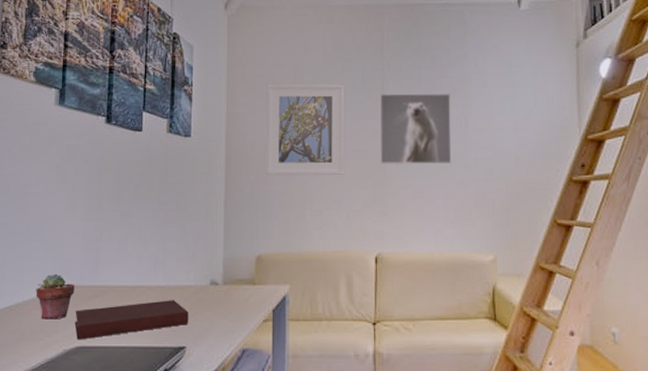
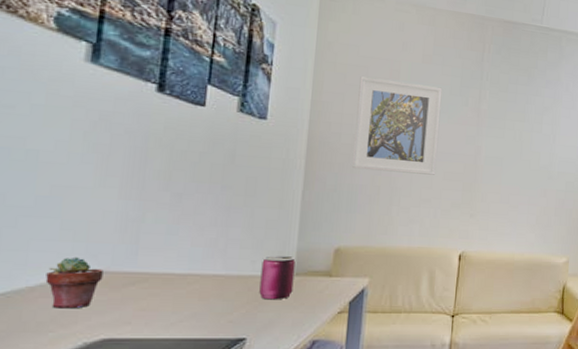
notebook: present [74,300,189,340] -> none [100,290,252,332]
can: none [194,266,223,309] -> present [259,256,296,300]
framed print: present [380,93,452,164] -> none [471,102,542,174]

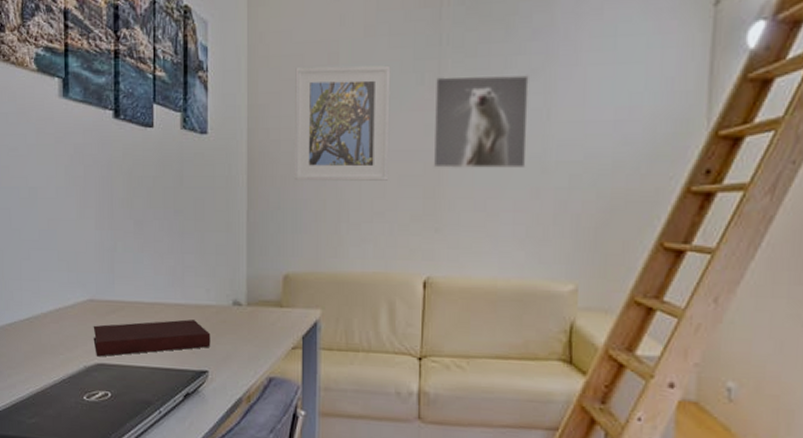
potted succulent: present [45,256,103,309] -> none [53,285,91,334]
notebook: none [100,290,252,332] -> present [93,319,211,357]
can: present [259,256,296,300] -> none [216,284,246,332]
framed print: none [471,102,542,174] -> present [433,75,529,168]

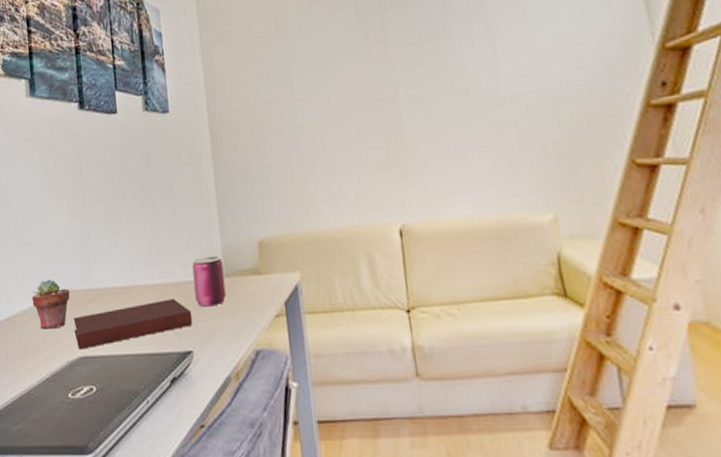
potted succulent: none [53,285,91,334] -> present [32,279,70,330]
can: none [216,284,246,332] -> present [192,256,226,307]
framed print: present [295,65,391,181] -> none [246,25,349,146]
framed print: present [433,75,529,168] -> none [381,17,482,116]

